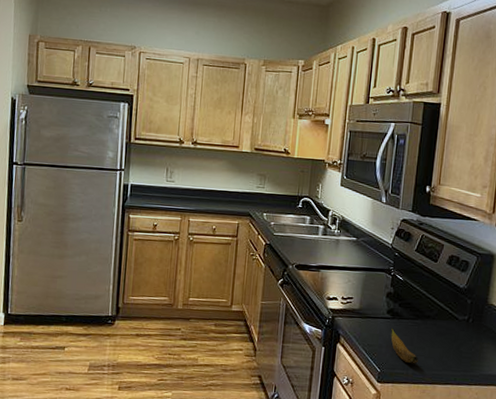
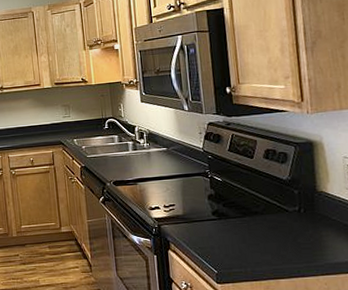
banana: present [391,328,418,364] -> none [220,228,255,261]

